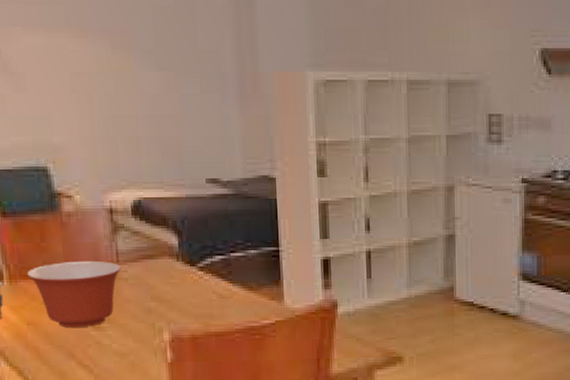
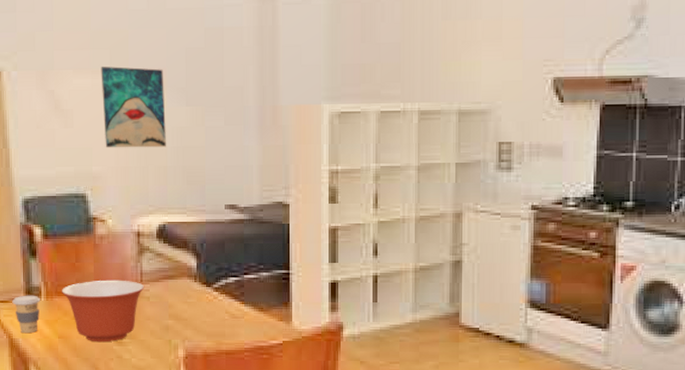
wall art: none [54,24,136,117] -> present [101,66,166,148]

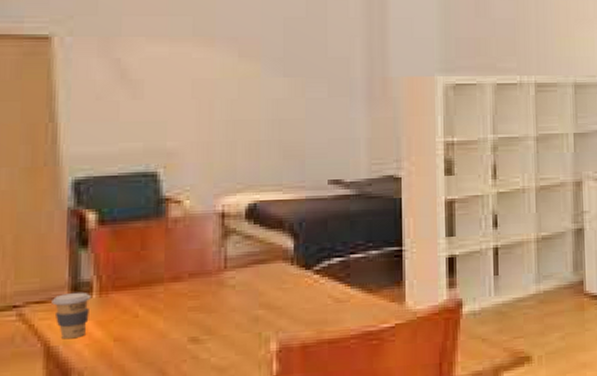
mixing bowl: present [61,281,145,343] -> none [119,268,230,343]
wall art: present [101,66,166,148] -> none [180,34,259,122]

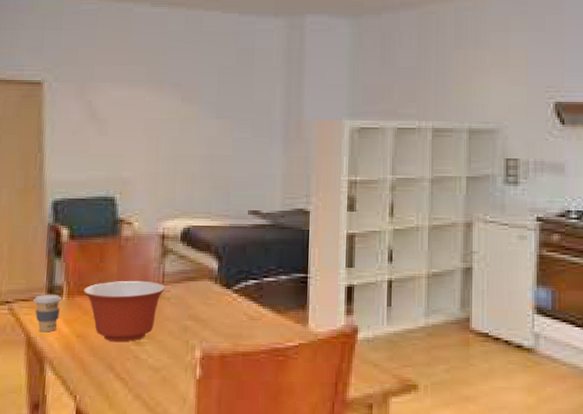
mixing bowl: none [119,268,230,343] -> present [83,281,166,342]

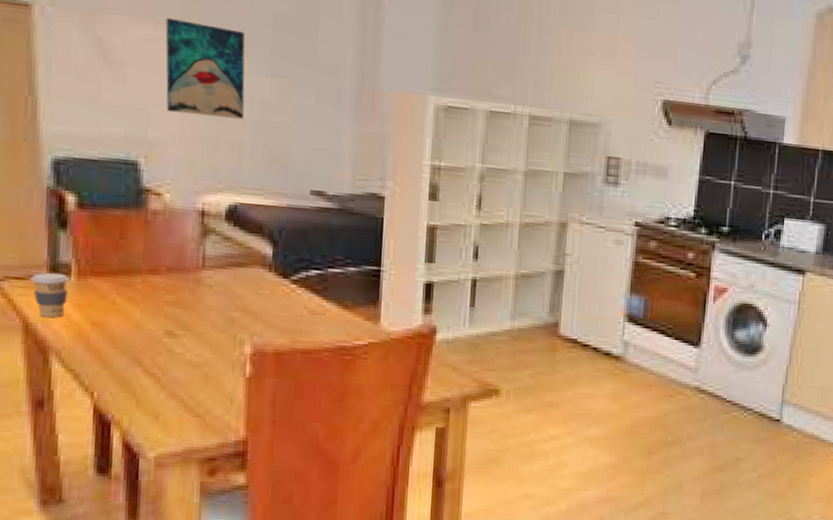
mixing bowl: present [83,281,166,342] -> none [98,262,208,333]
wall art: none [136,81,197,156] -> present [165,18,245,120]

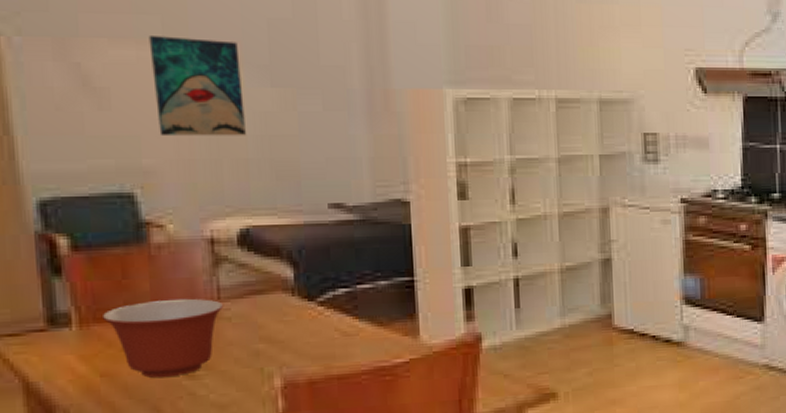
coffee cup: present [30,272,70,318] -> none [26,324,71,375]
mixing bowl: none [98,262,208,333] -> present [101,299,224,378]

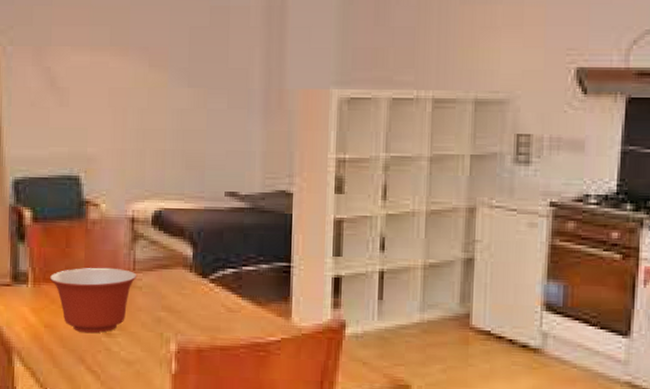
wall art: present [148,36,246,137] -> none [100,44,166,130]

